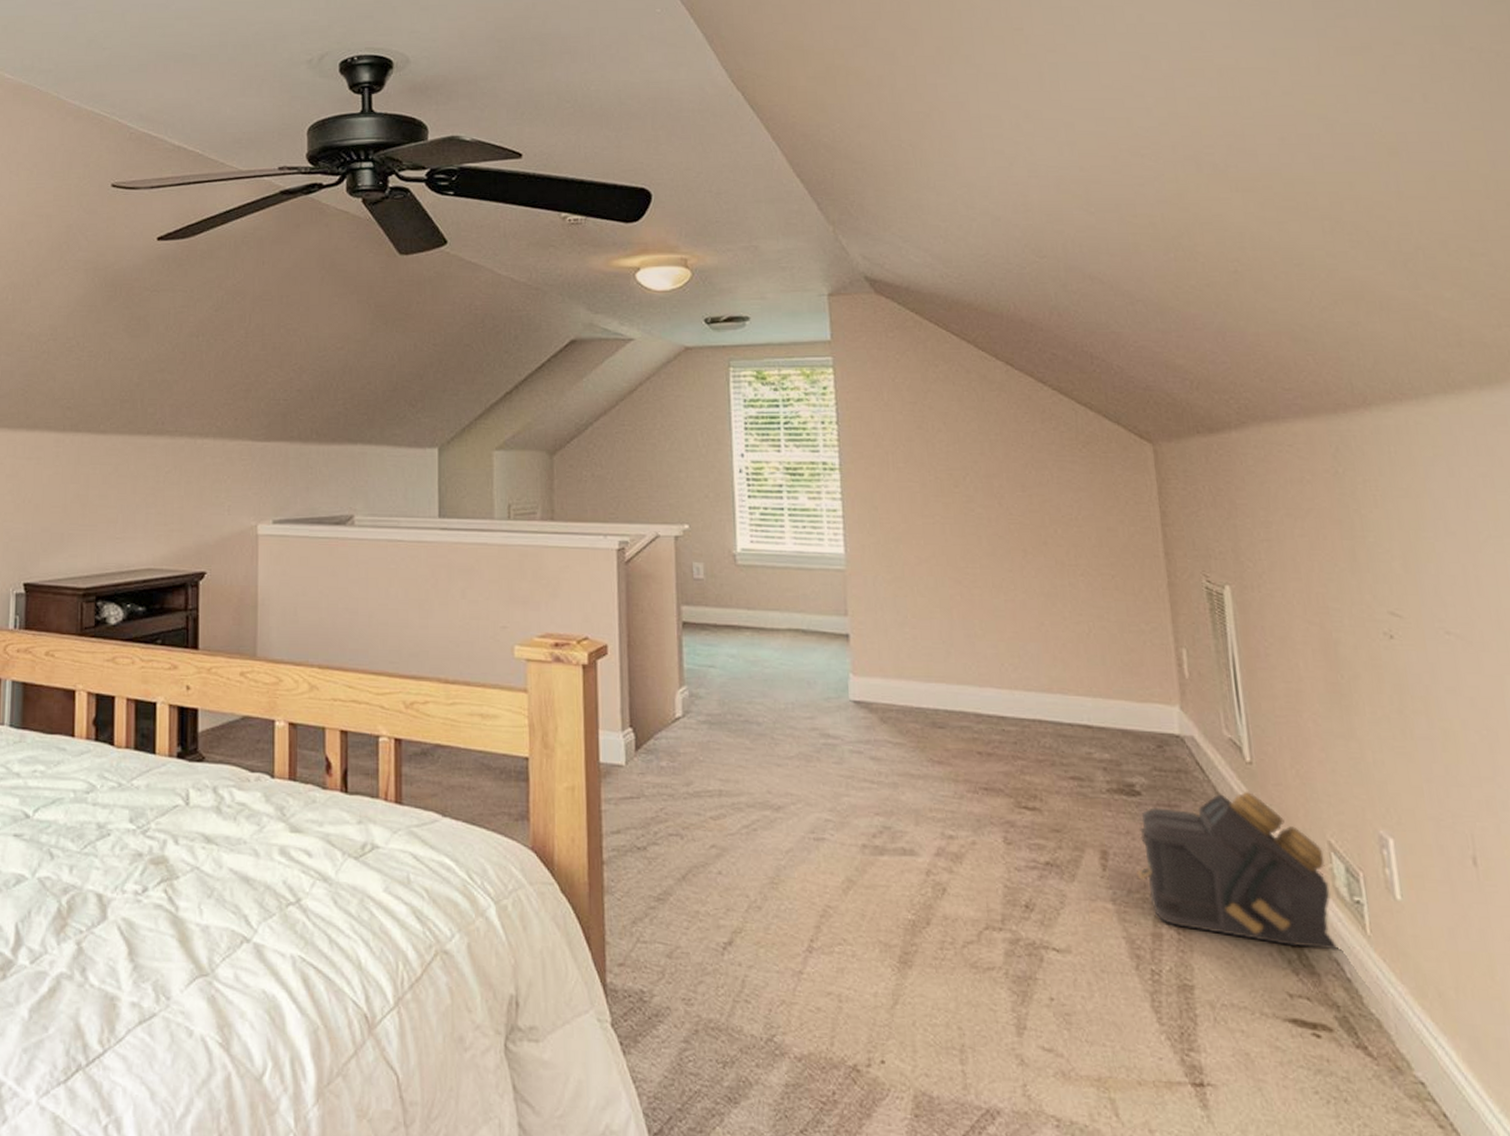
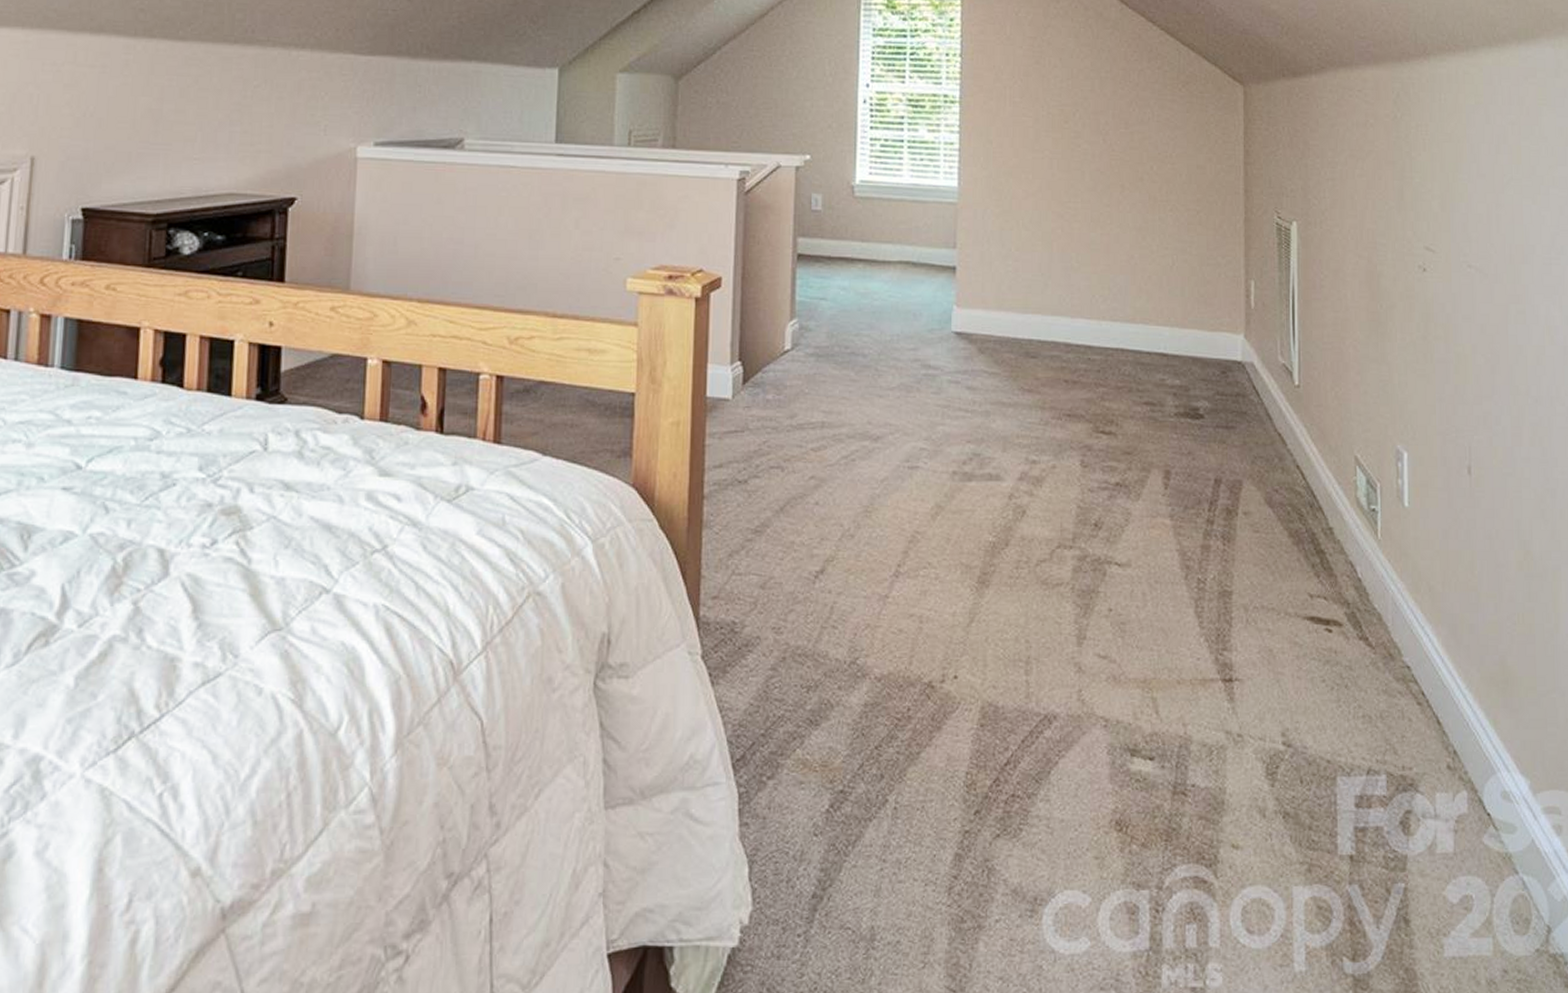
backpack: present [1137,791,1339,951] -> none [1194,412,1354,554]

